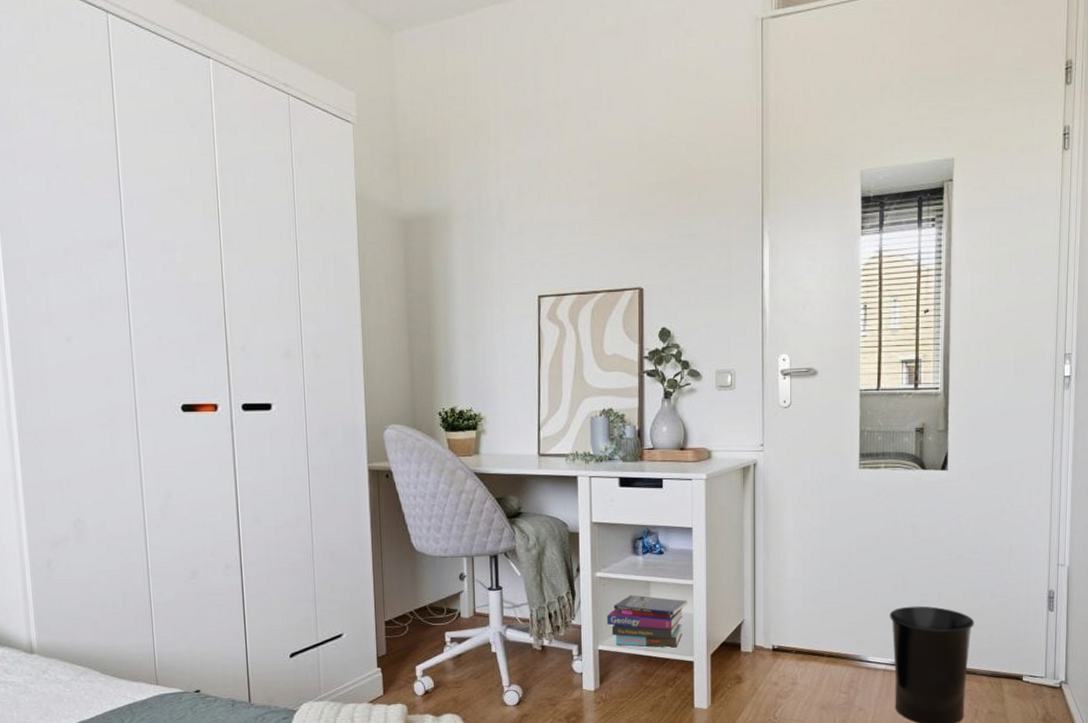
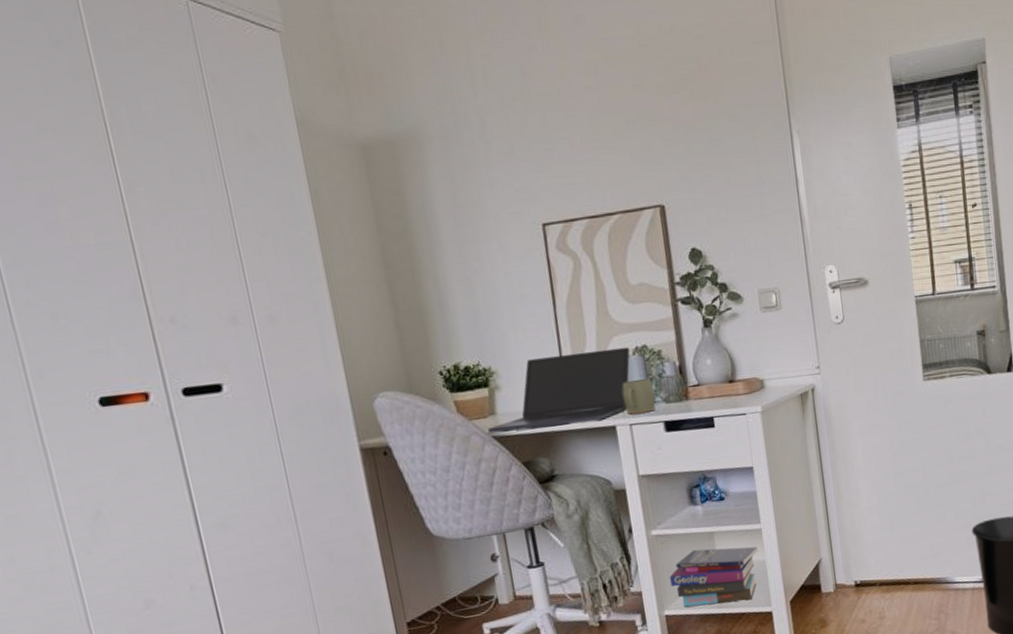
laptop: none [472,408,597,470] -> present [488,347,630,434]
mug: none [586,437,614,468] -> present [622,378,656,415]

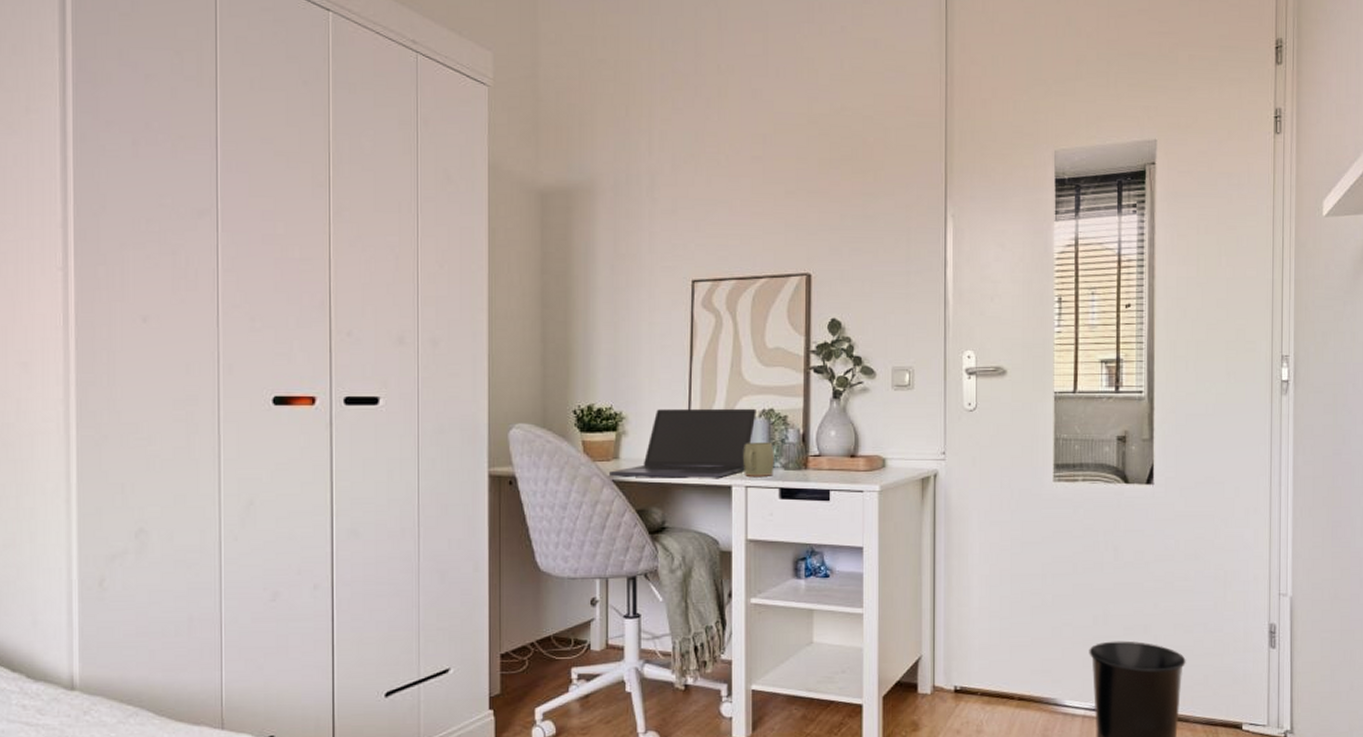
books: present [669,546,758,607] -> none [761,625,857,688]

